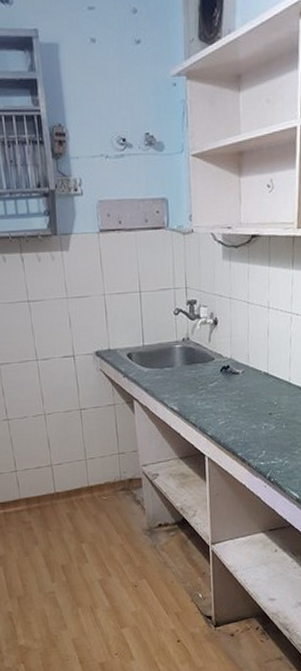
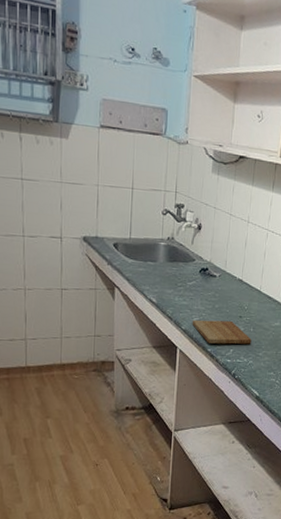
cutting board: none [218,419,285,447] -> present [192,319,252,344]

